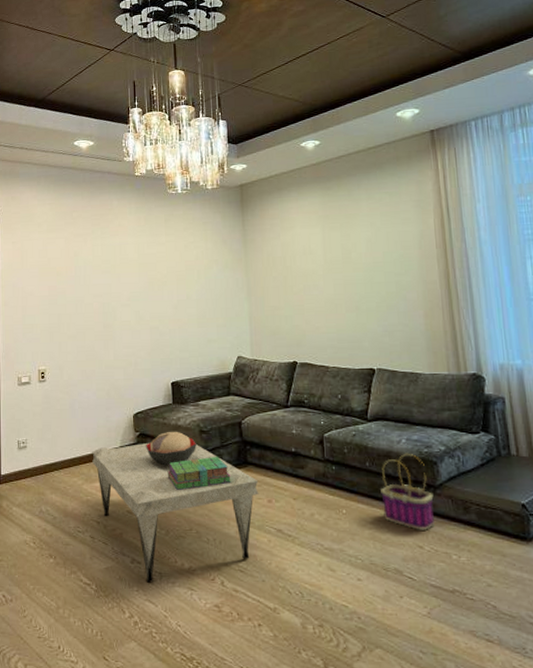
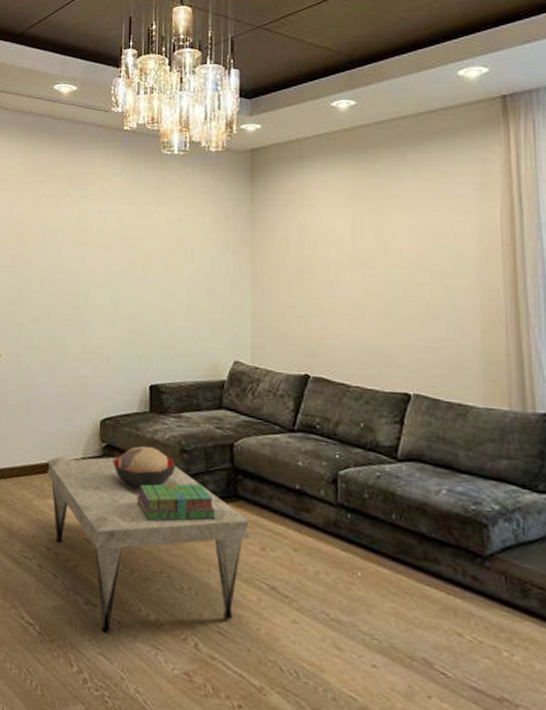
basket: present [381,453,434,530] -> none [409,507,481,614]

